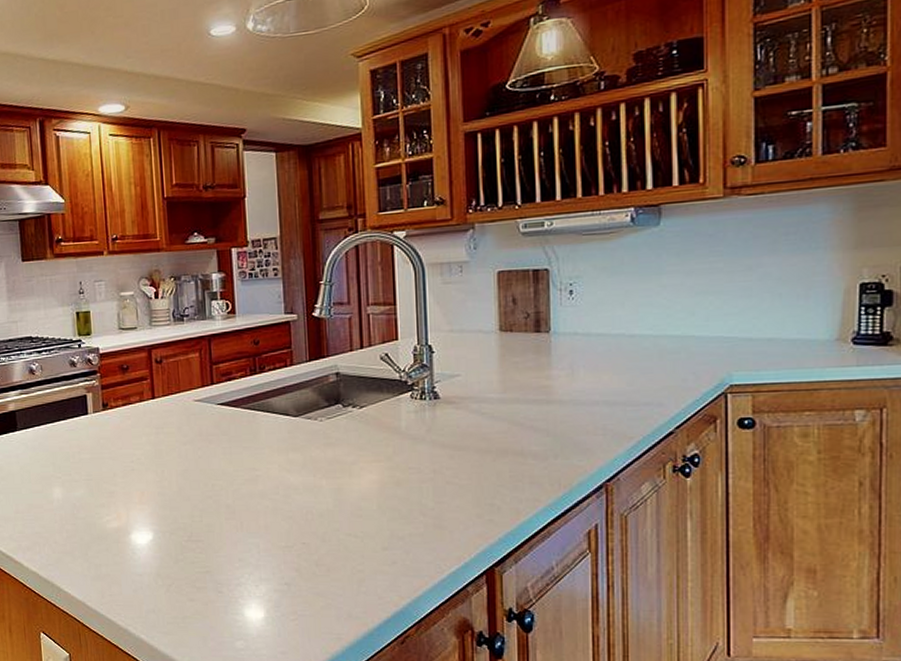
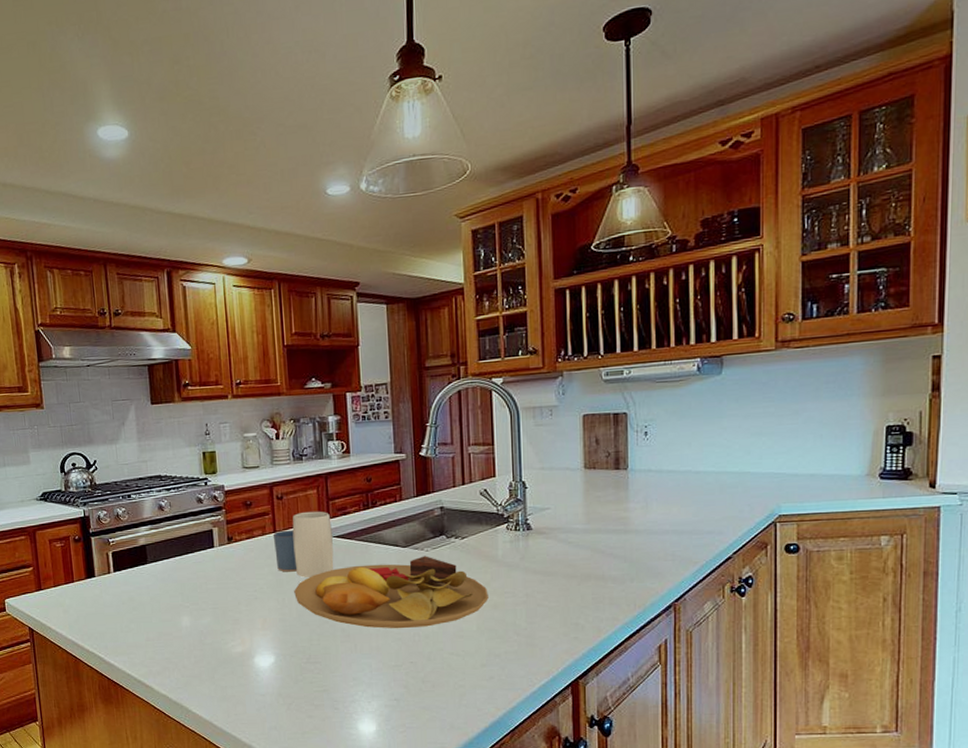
mug: none [151,396,178,442] -> present [273,530,298,572]
cup: none [172,376,218,448] -> present [292,511,334,578]
platter: none [174,426,391,506] -> present [294,556,489,629]

